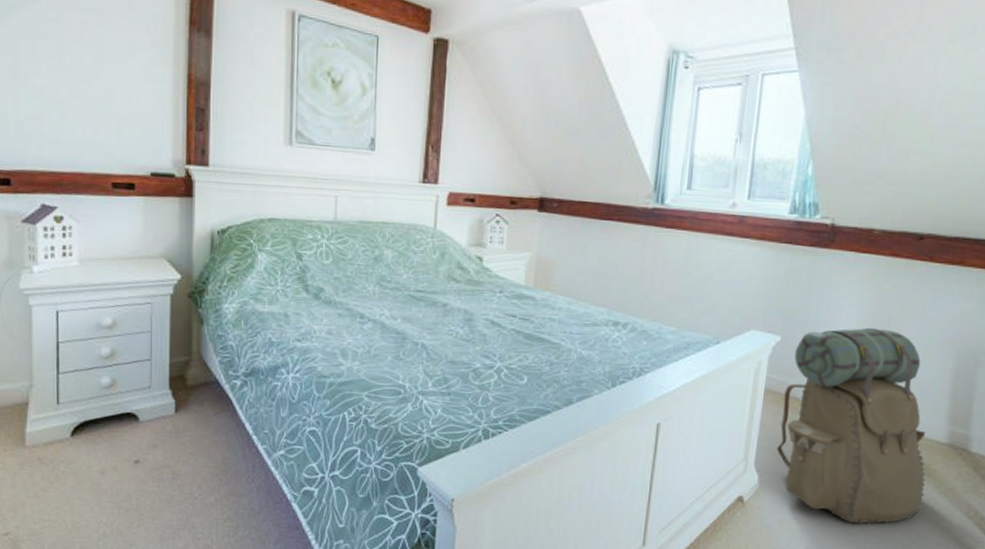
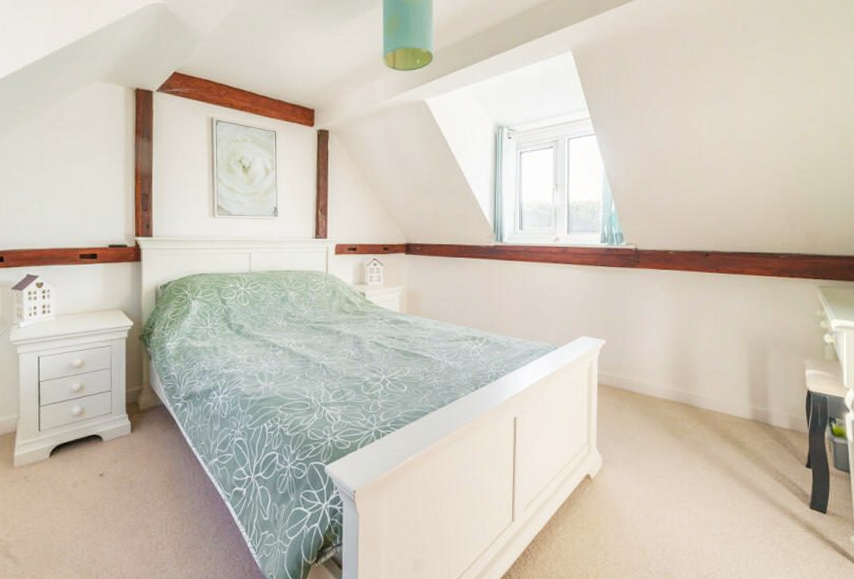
backpack: present [776,327,926,524] -> none [613,328,739,492]

